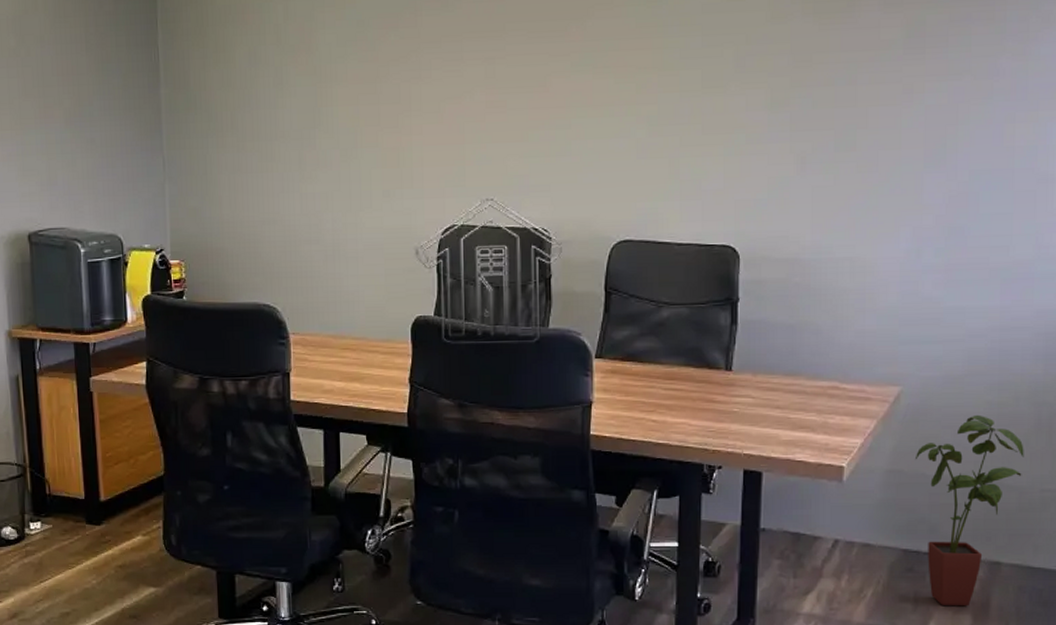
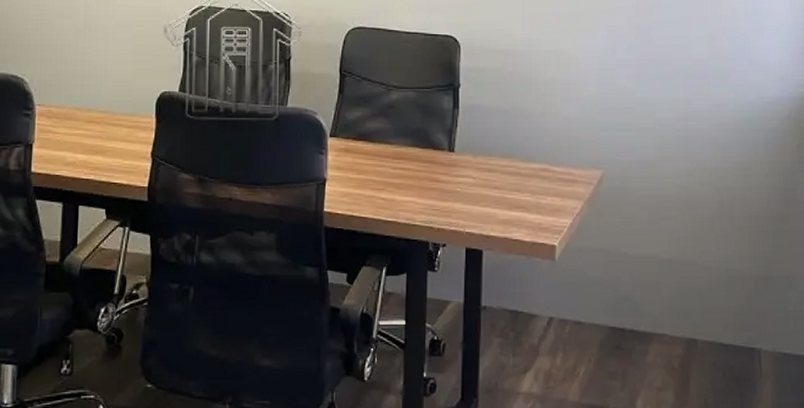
house plant: present [916,414,1024,606] -> none [618,197,711,384]

